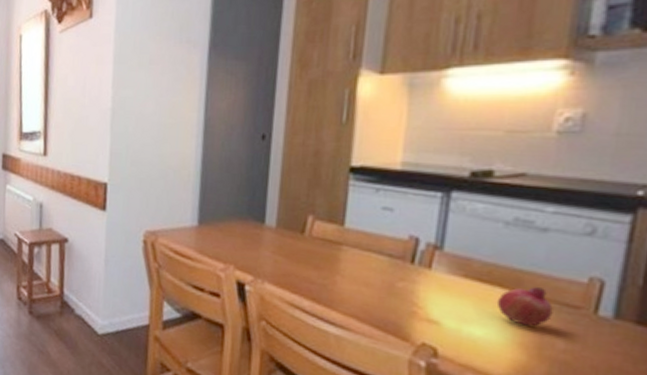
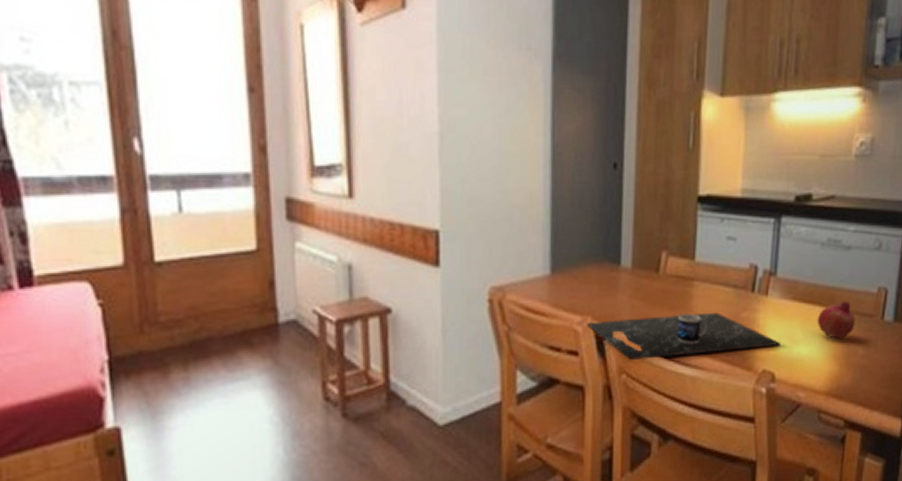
place setting: none [229,270,446,322] -> present [587,312,780,361]

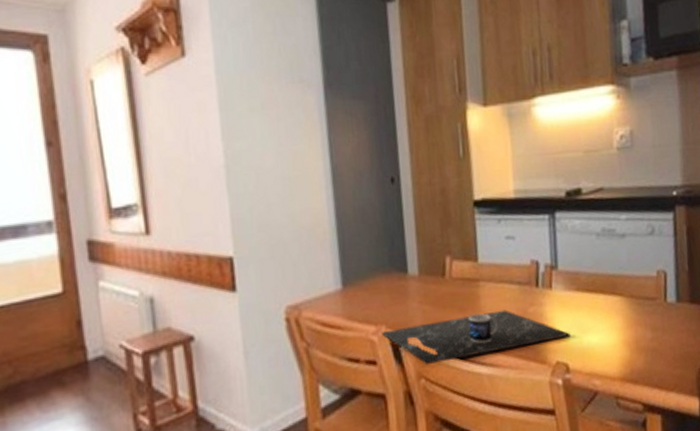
fruit: present [817,302,855,339] -> none [602,287,640,324]

